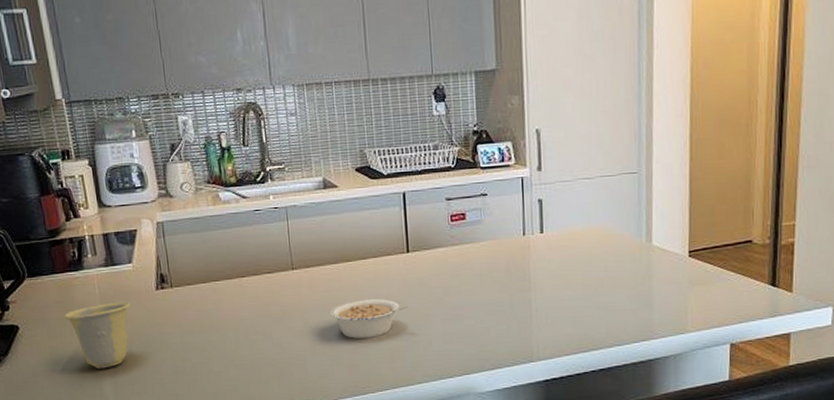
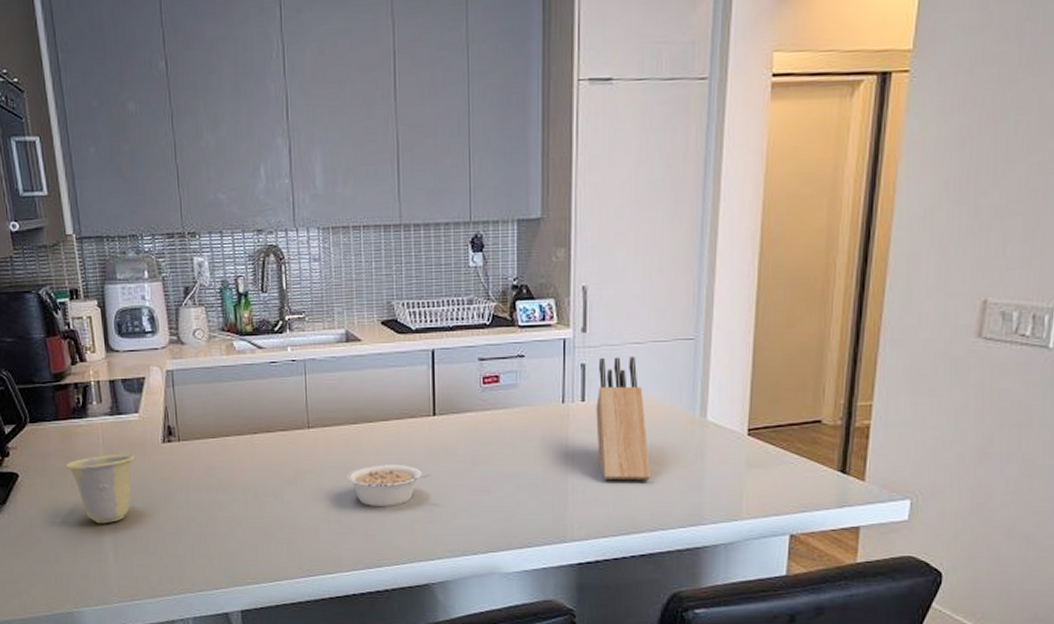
knife block: none [553,191,605,303] -> present [596,357,650,481]

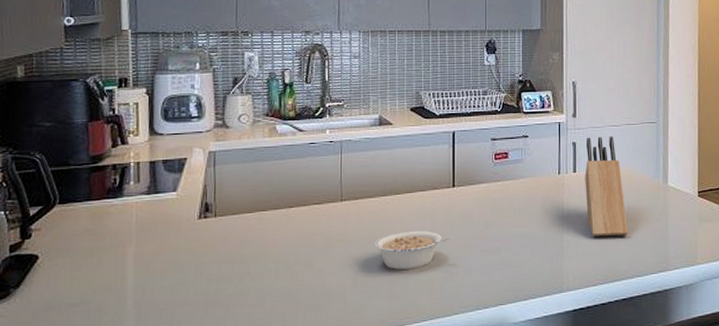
cup: present [65,453,135,524] -> none [92,230,168,302]

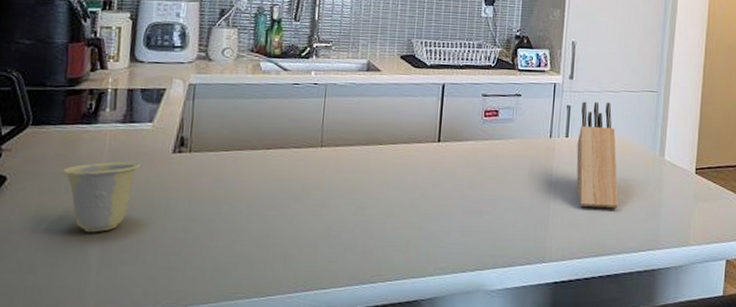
cup: none [92,230,168,302] -> present [62,161,141,233]
legume: present [375,231,449,271] -> none [352,184,430,225]

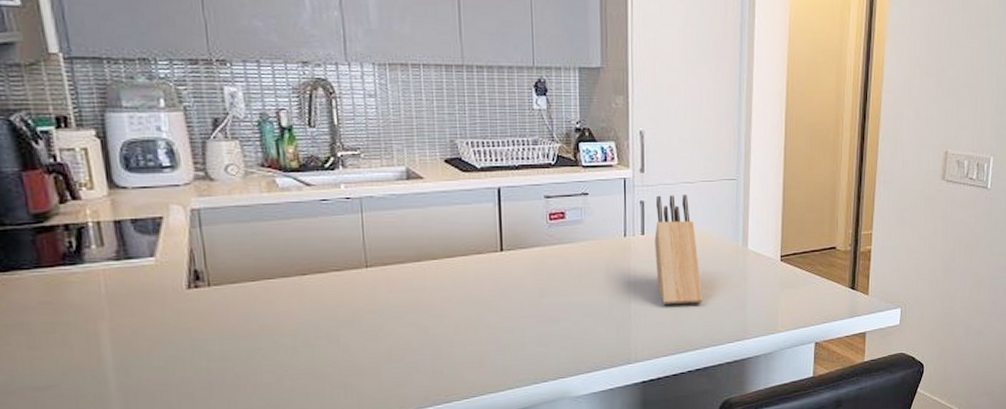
cup: present [62,161,141,233] -> none [52,302,151,385]

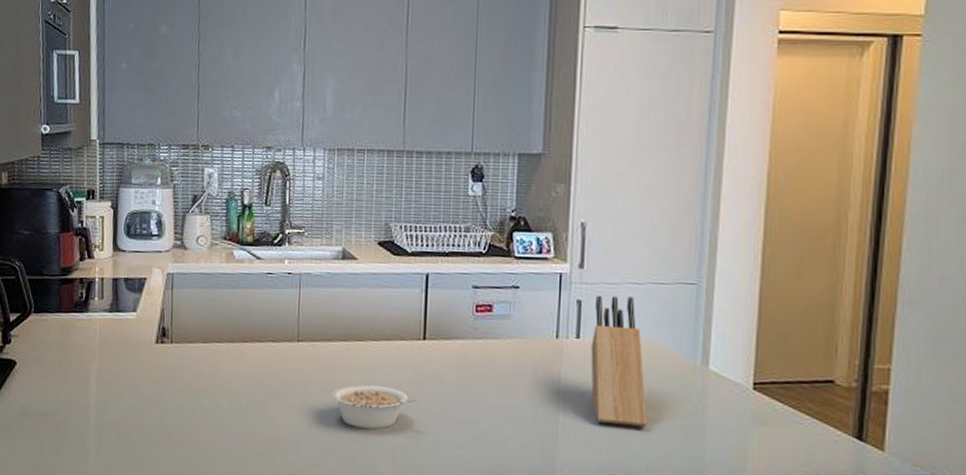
legume: none [411,300,499,344] -> present [332,384,417,430]

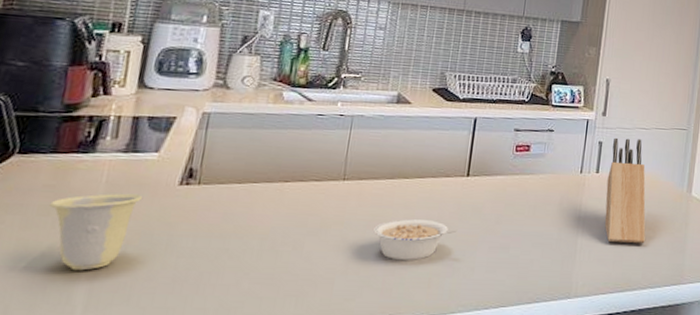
cup: none [61,350,128,419] -> present [50,193,142,271]

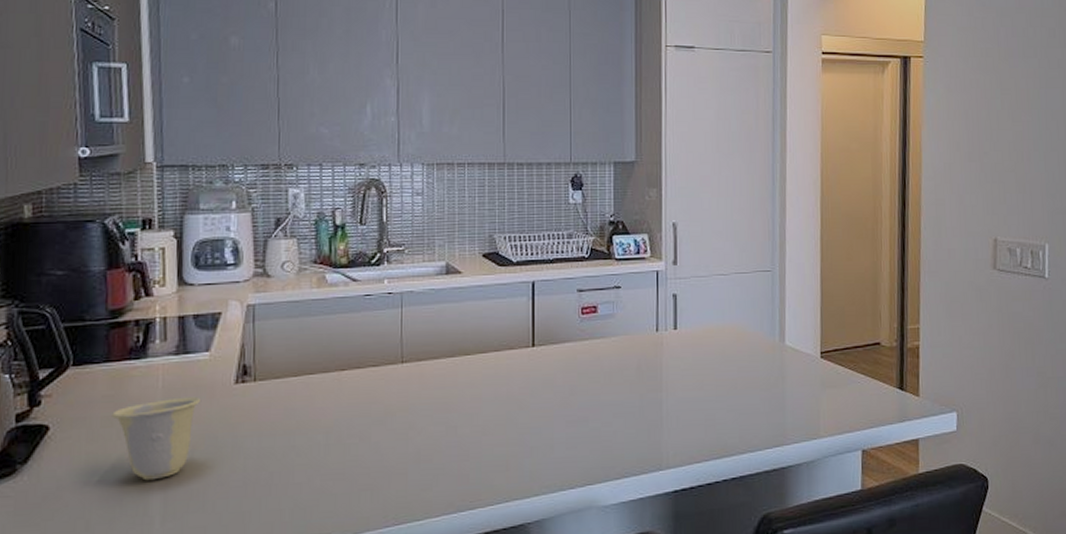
legume: present [373,219,456,261] -> none [441,398,528,444]
knife block: present [605,137,646,244] -> none [687,287,738,405]

